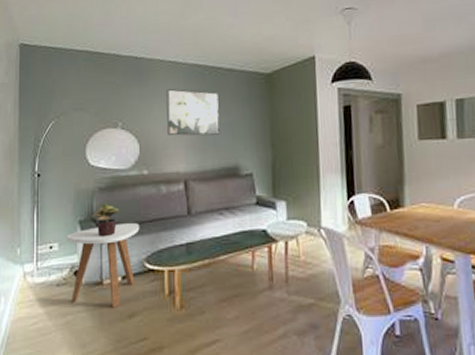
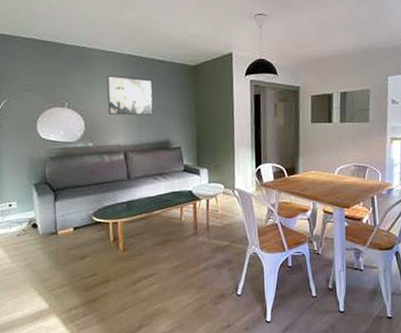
side table: present [67,223,140,308] -> none [24,186,87,252]
potted plant: present [92,203,118,237] -> none [45,170,68,197]

